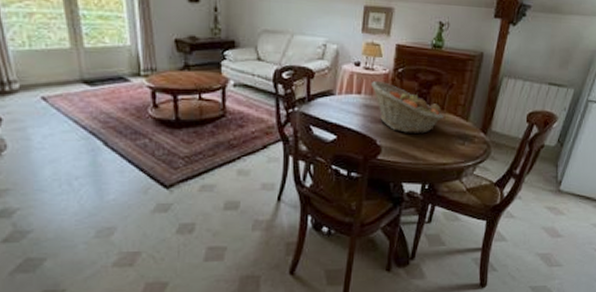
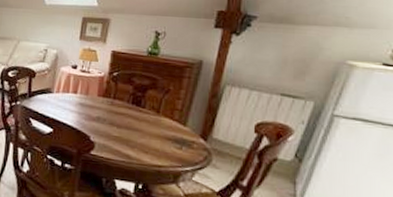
fruit basket: present [370,81,444,134] -> none [86,83,160,134]

